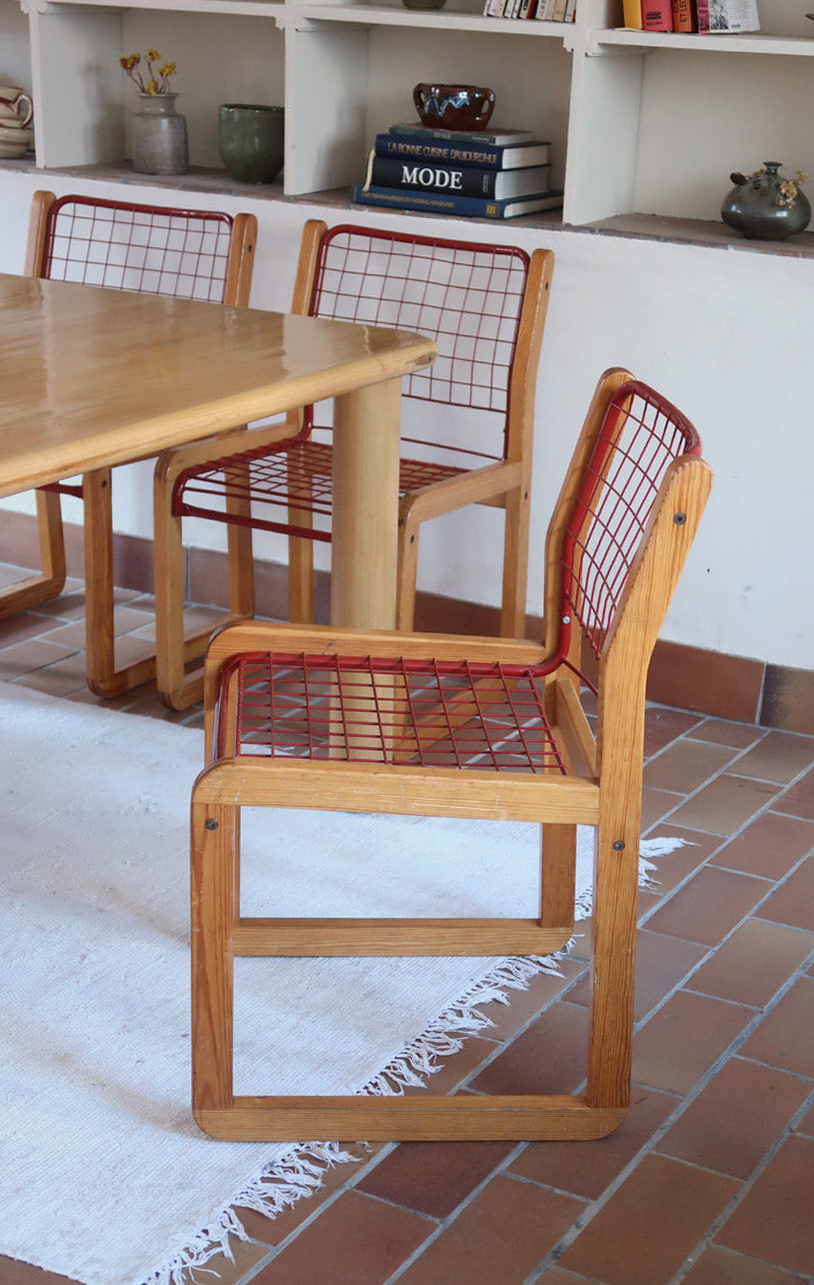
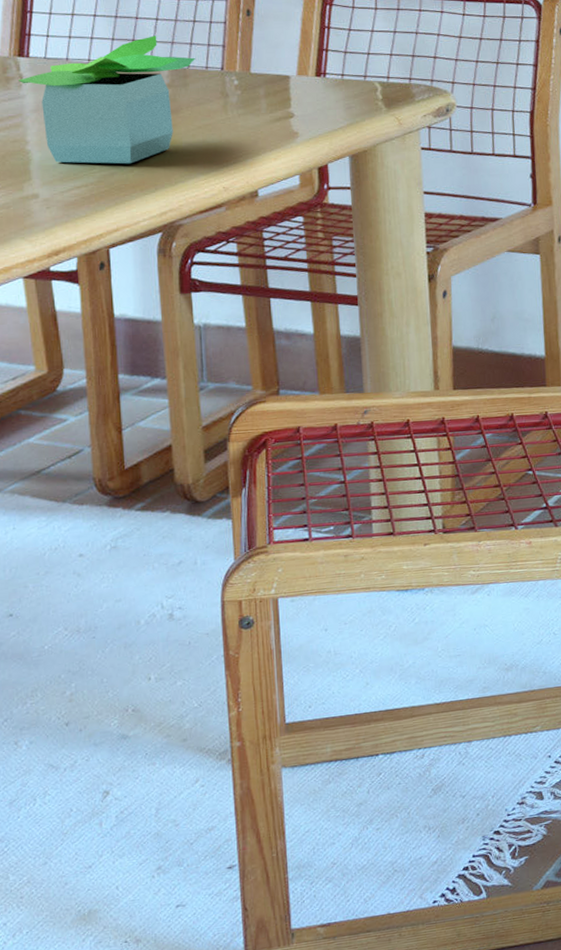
potted plant: none [39,265,198,389] -> present [17,35,195,164]

